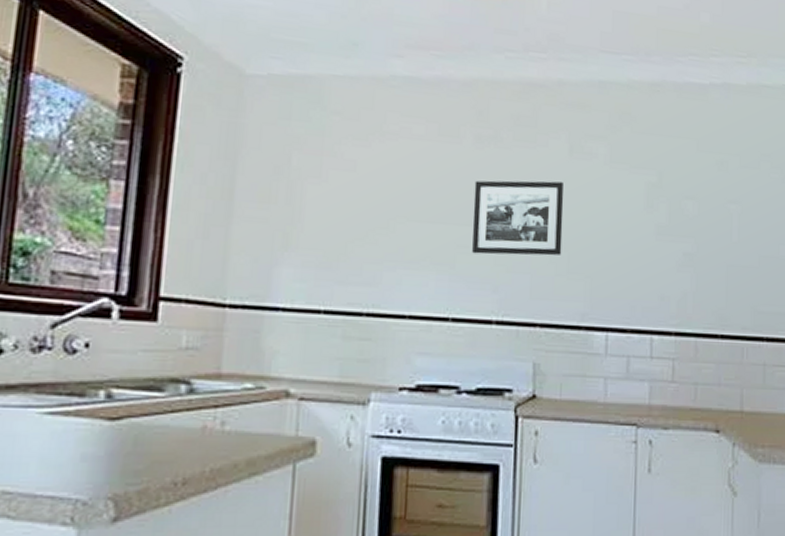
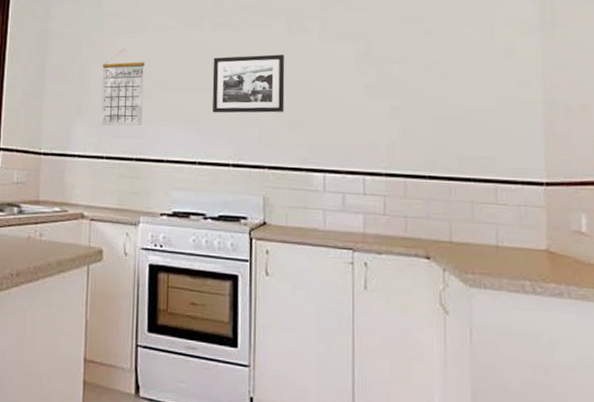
calendar: none [317,162,382,268] -> present [100,50,145,126]

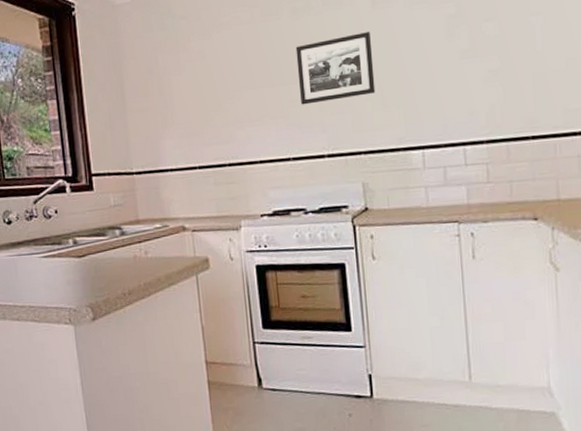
calendar: present [100,50,145,126] -> none [181,53,231,135]

